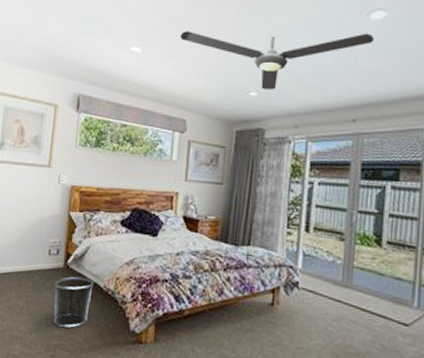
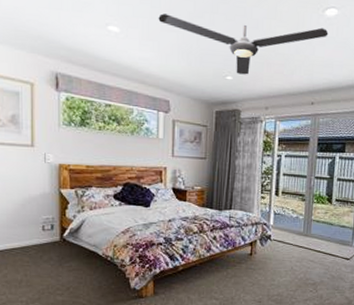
waste bin: present [53,276,94,328] -> none [52,247,92,294]

